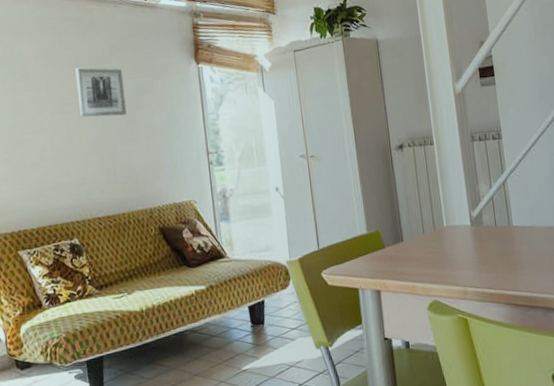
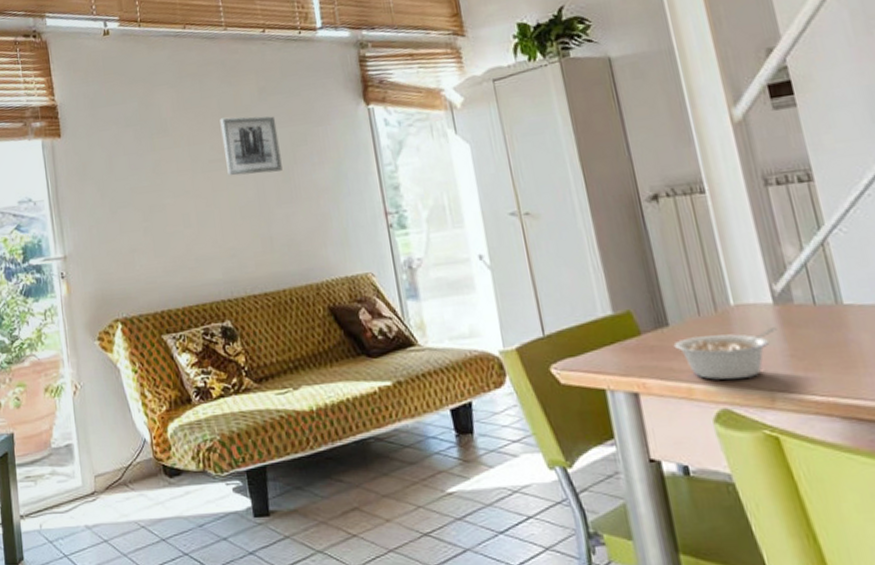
legume: none [405,242,472,280] -> present [673,327,777,380]

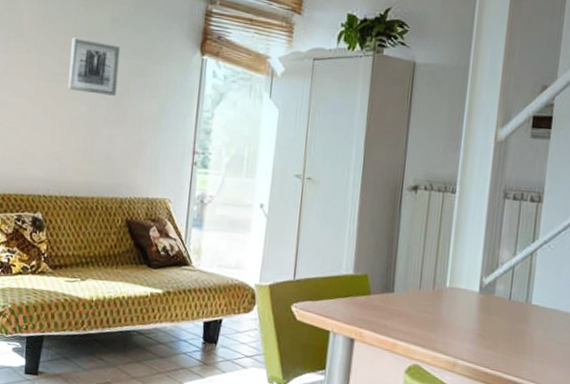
legume: present [673,327,777,380] -> none [392,304,475,345]

